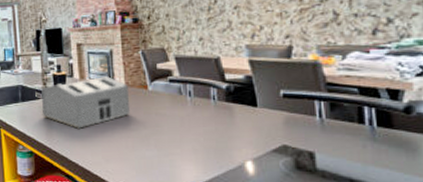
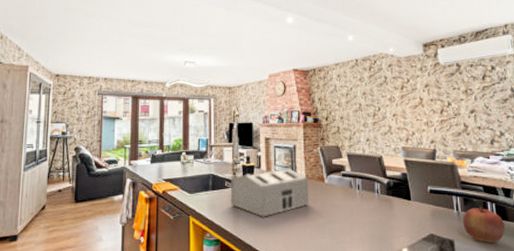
apple: none [328,111,388,155] -> present [463,205,505,243]

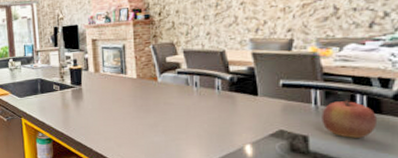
toaster: present [231,168,310,217] -> none [59,68,141,117]

